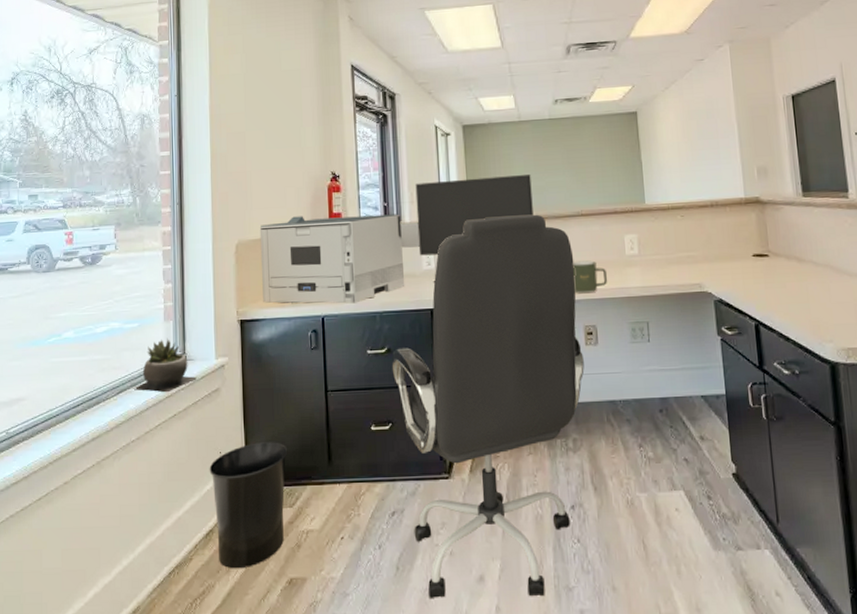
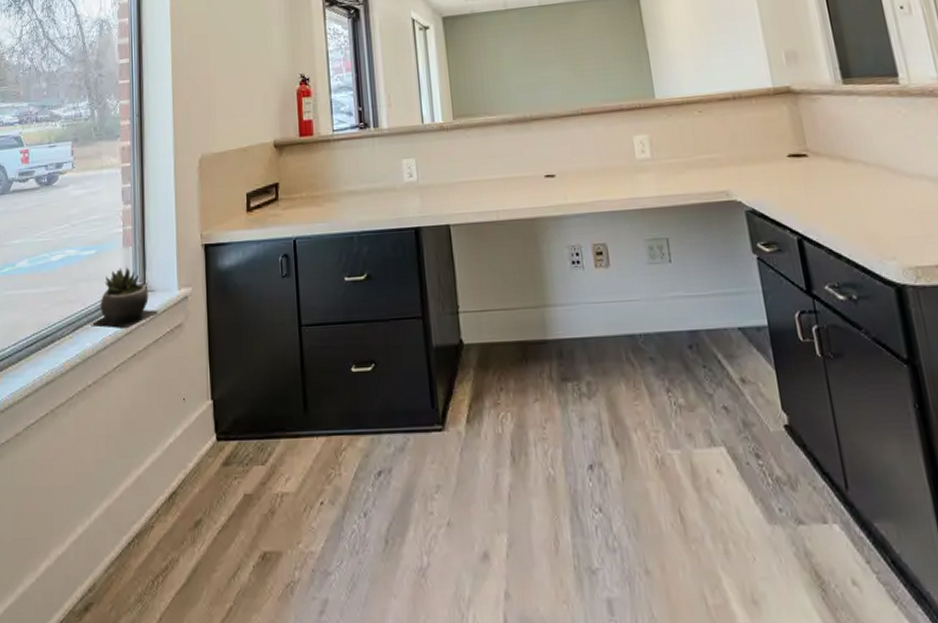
waste bin: present [209,442,288,568] -> none [172,386,259,538]
printer: present [259,214,420,304] -> none [224,119,400,225]
office chair: present [392,214,584,600] -> none [372,114,596,582]
computer monitor: present [415,175,533,284] -> none [392,70,527,198]
mug: present [573,260,608,294] -> none [575,166,617,207]

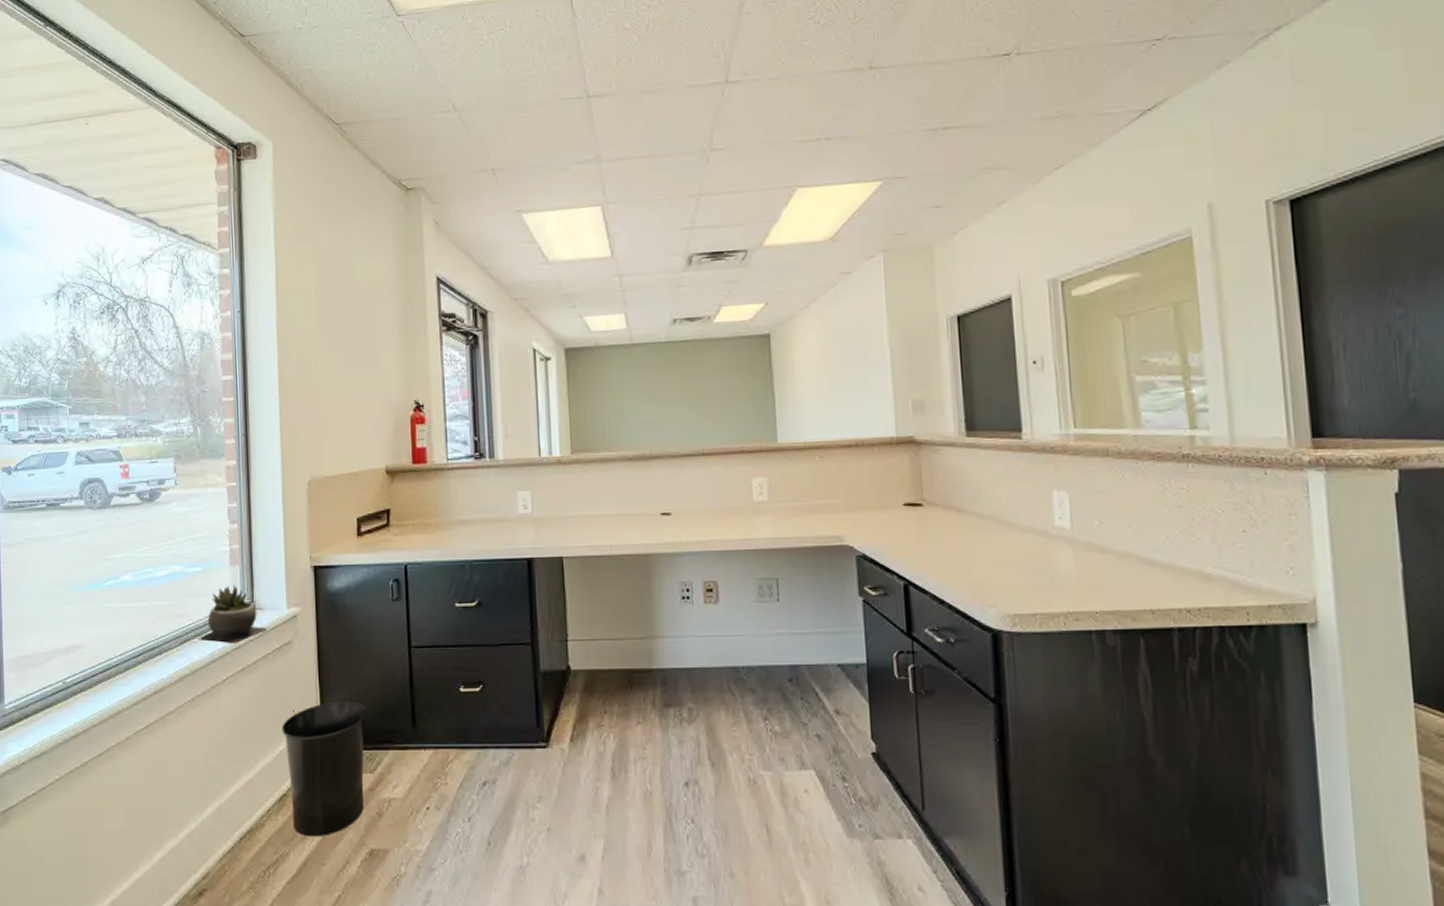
waste bin: none [172,386,259,538] -> present [281,701,368,836]

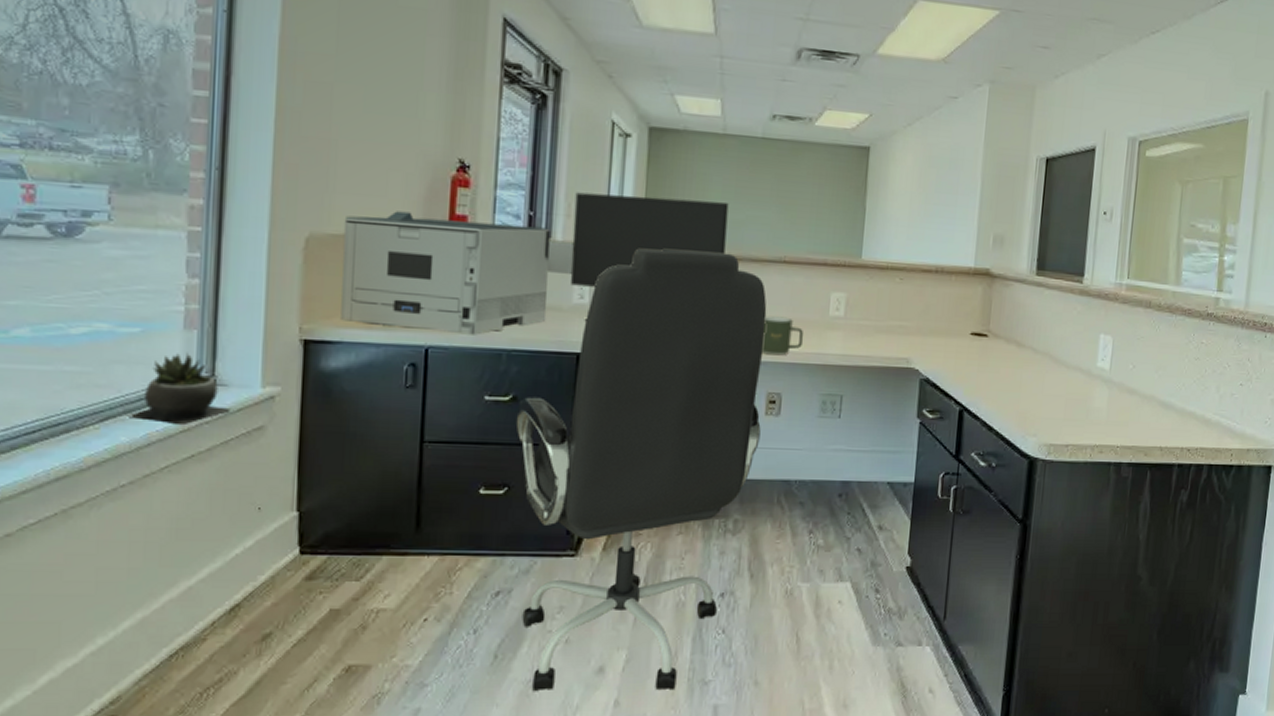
waste bin: present [281,701,368,836] -> none [240,499,360,651]
printer: none [334,449,515,551] -> present [341,211,574,335]
office chair: none [483,452,703,881] -> present [515,248,767,692]
computer monitor: none [510,407,646,530] -> present [570,192,729,322]
mug: none [691,507,732,545] -> present [762,316,804,356]

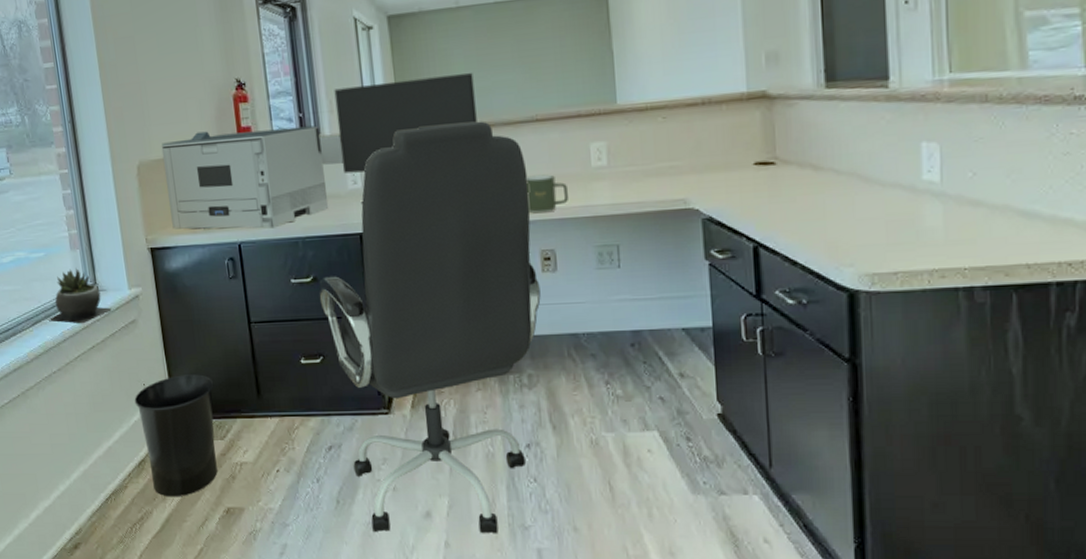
waste bin: none [240,499,360,651] -> present [134,374,218,496]

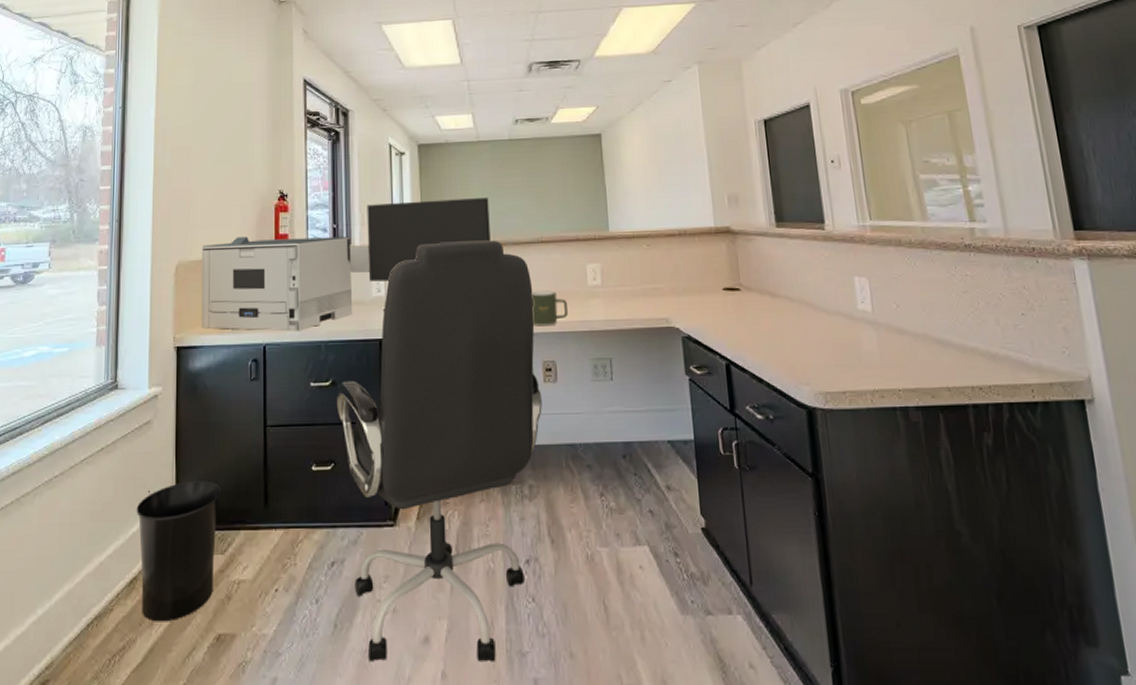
succulent plant: present [46,267,112,323] -> none [58,364,128,423]

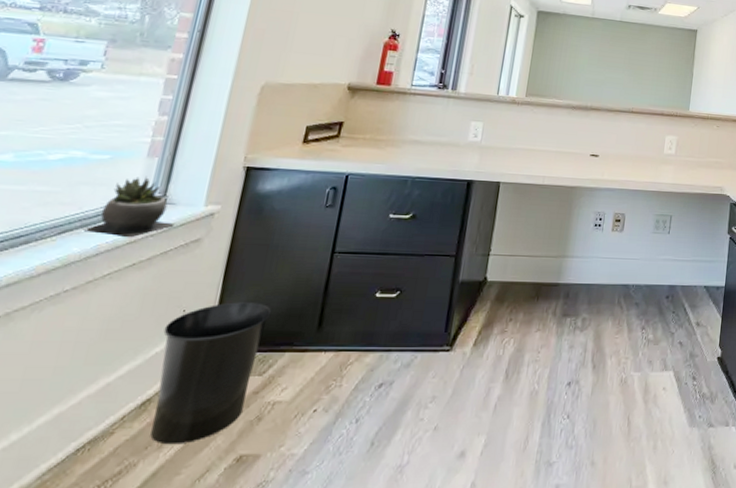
succulent plant: none [58,364,128,423] -> present [81,176,175,237]
printer: present [201,236,370,332] -> none [280,67,473,165]
office chair: present [336,240,542,662] -> none [399,100,618,477]
computer monitor: present [367,198,491,312] -> none [467,56,593,156]
mug: present [532,290,569,326] -> none [612,153,644,184]

